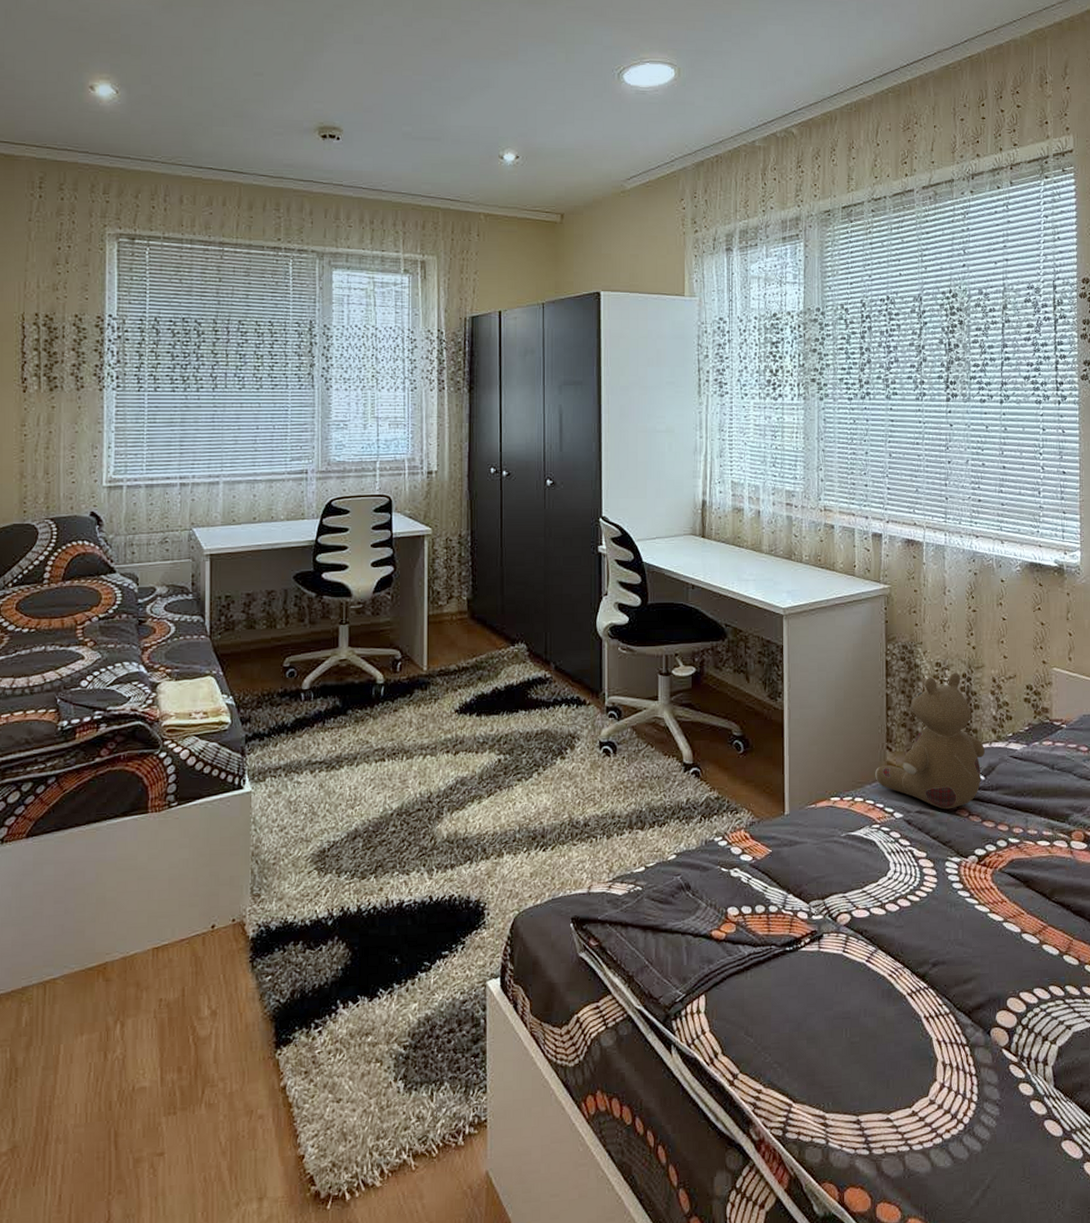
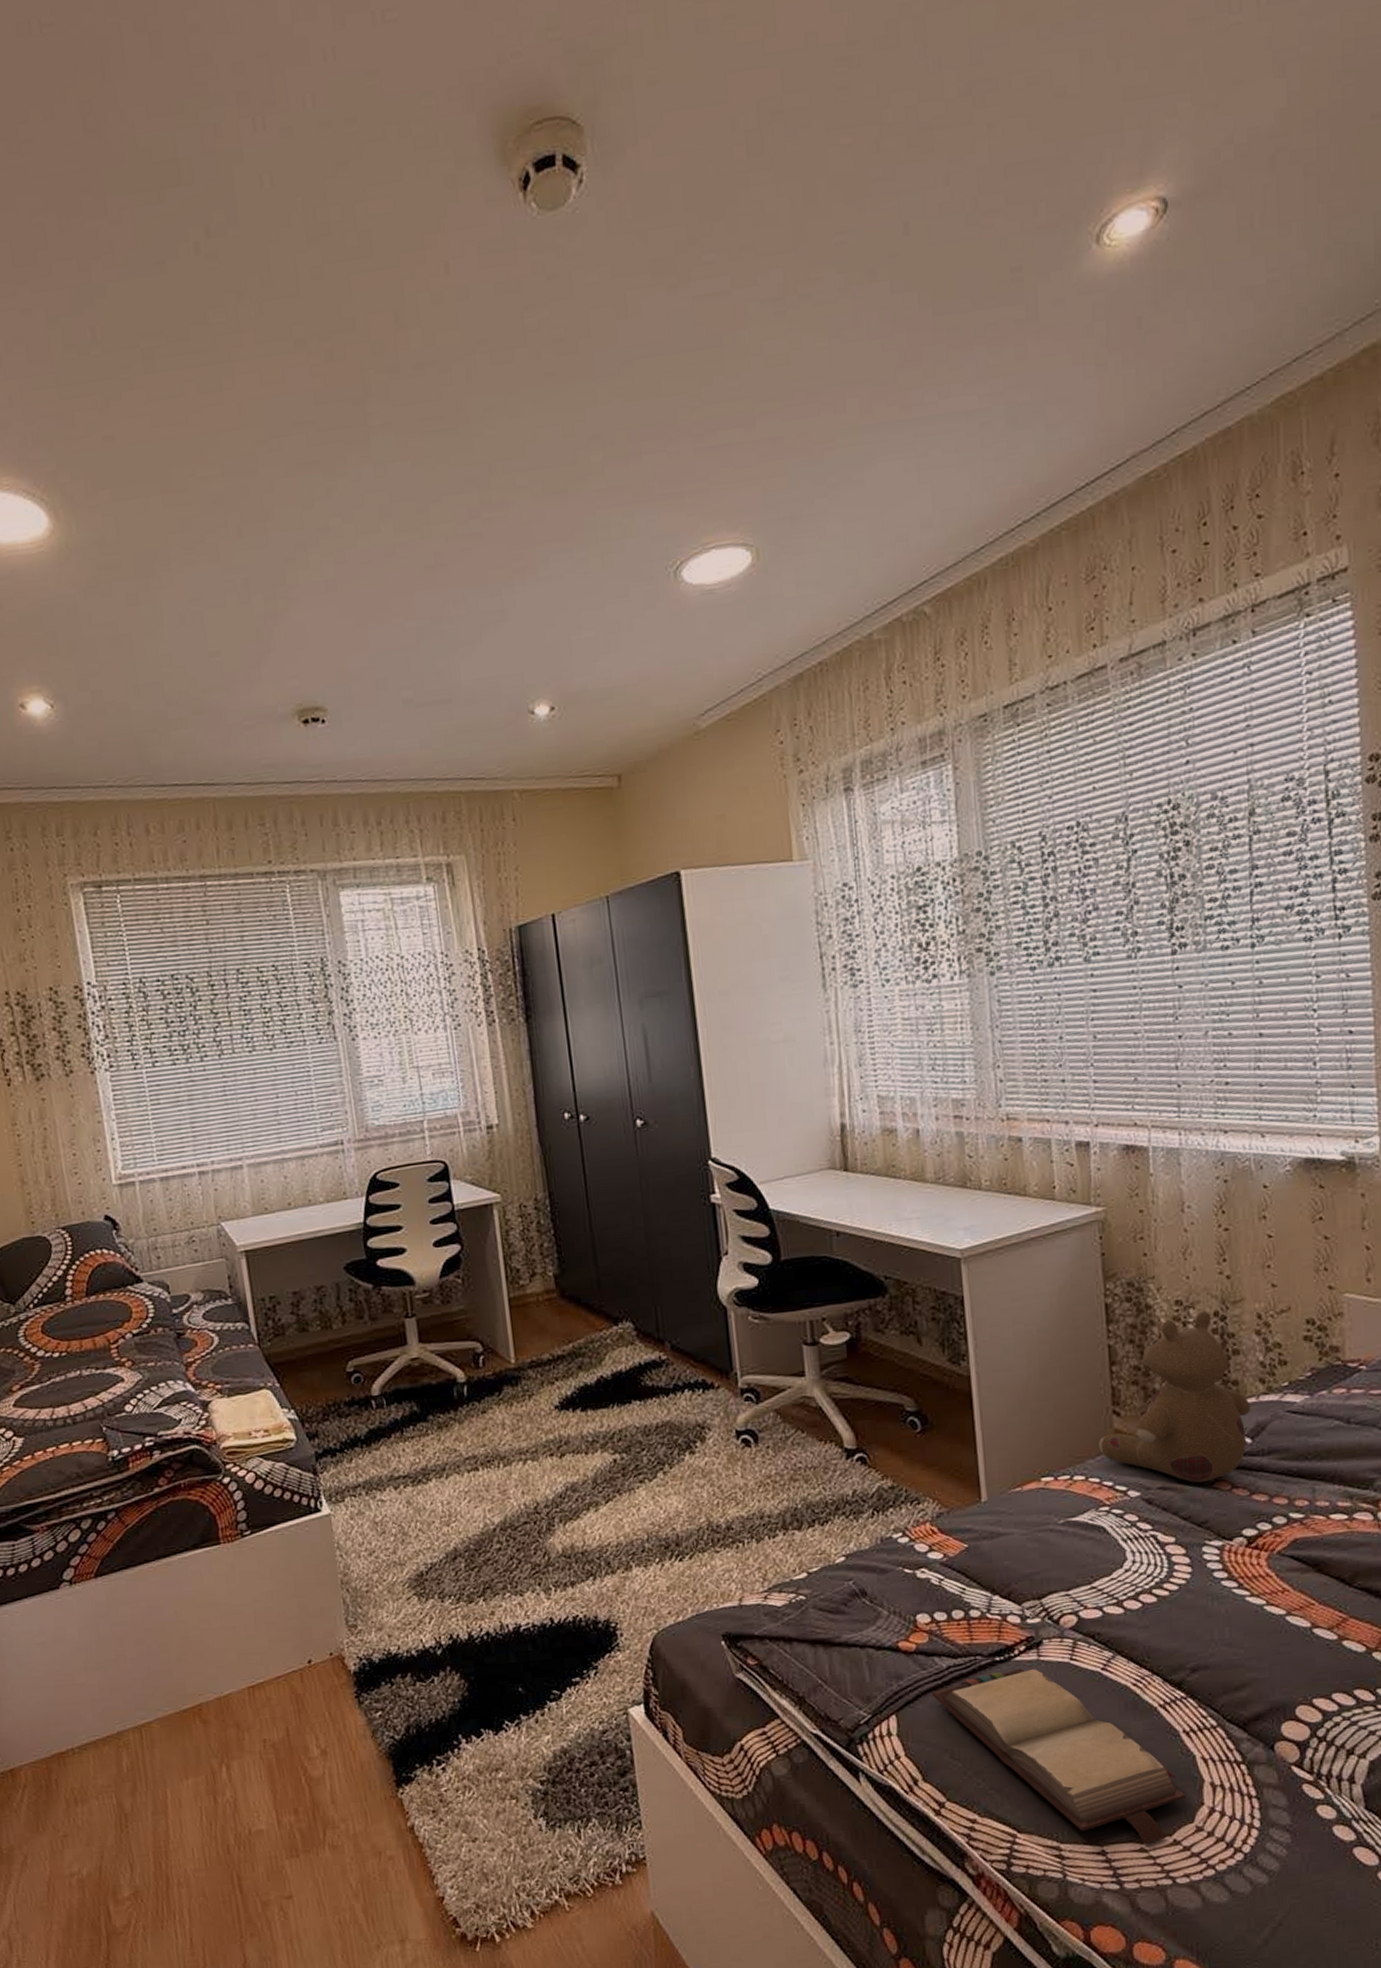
hardback book: none [734,957,923,1115] -> present [931,1668,1186,1844]

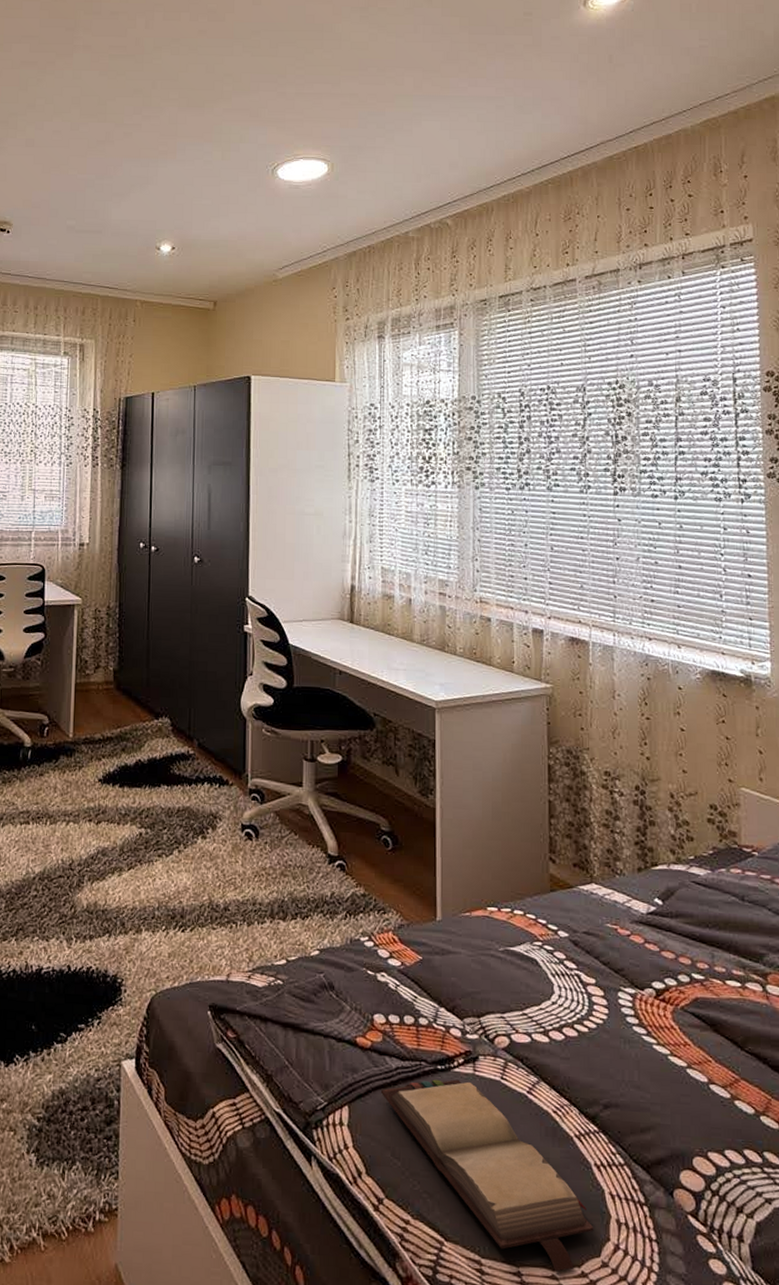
stuffed bear: present [1099,1310,1250,1483] -> none [537,783,662,934]

